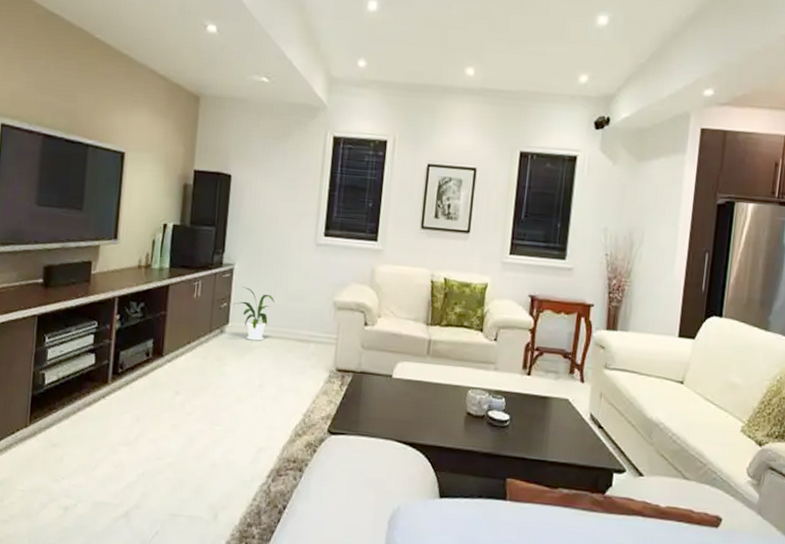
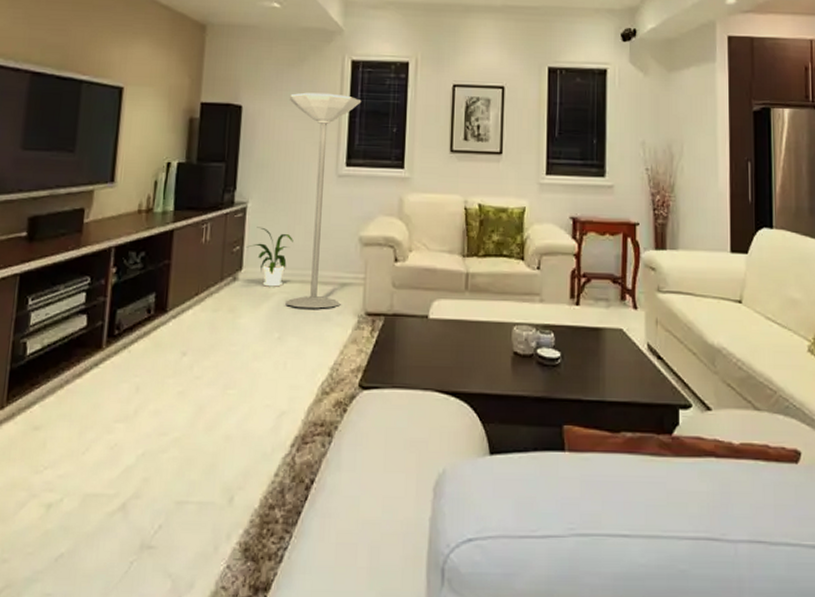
floor lamp: none [266,165,341,363] -> present [285,92,362,309]

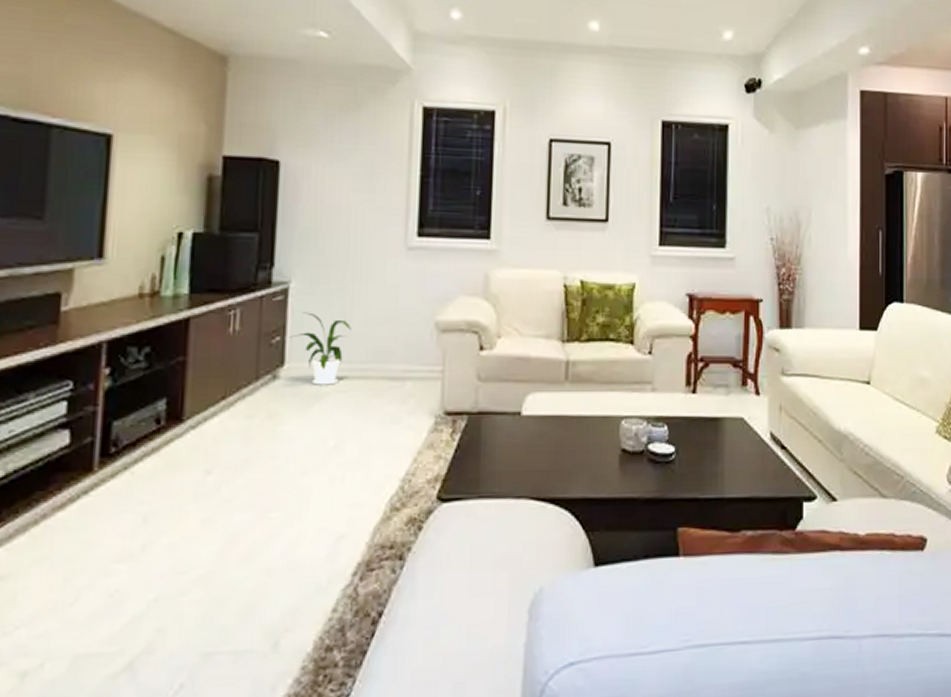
floor lamp: present [285,92,362,309] -> none [342,145,436,410]

